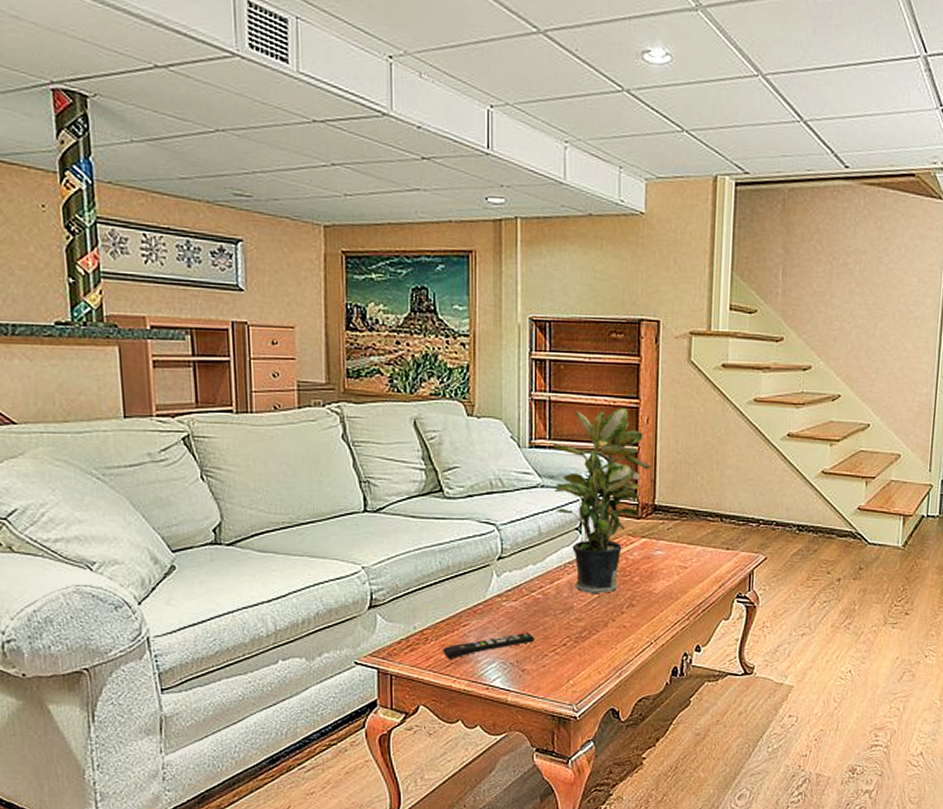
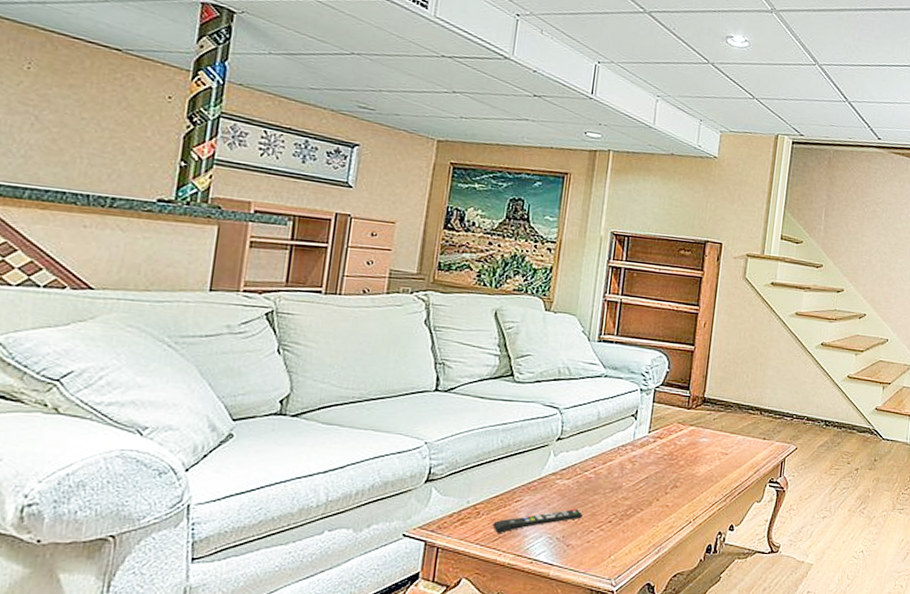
potted plant: present [552,408,653,595] -> none [615,312,706,476]

